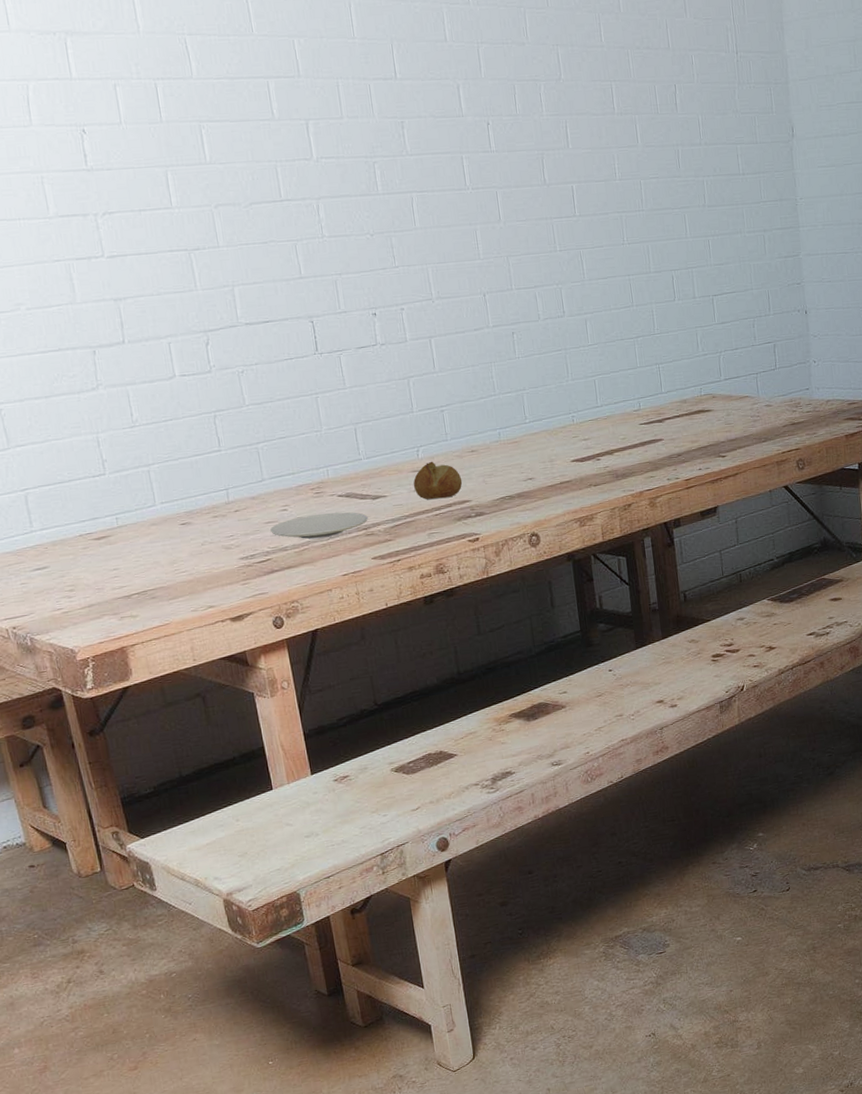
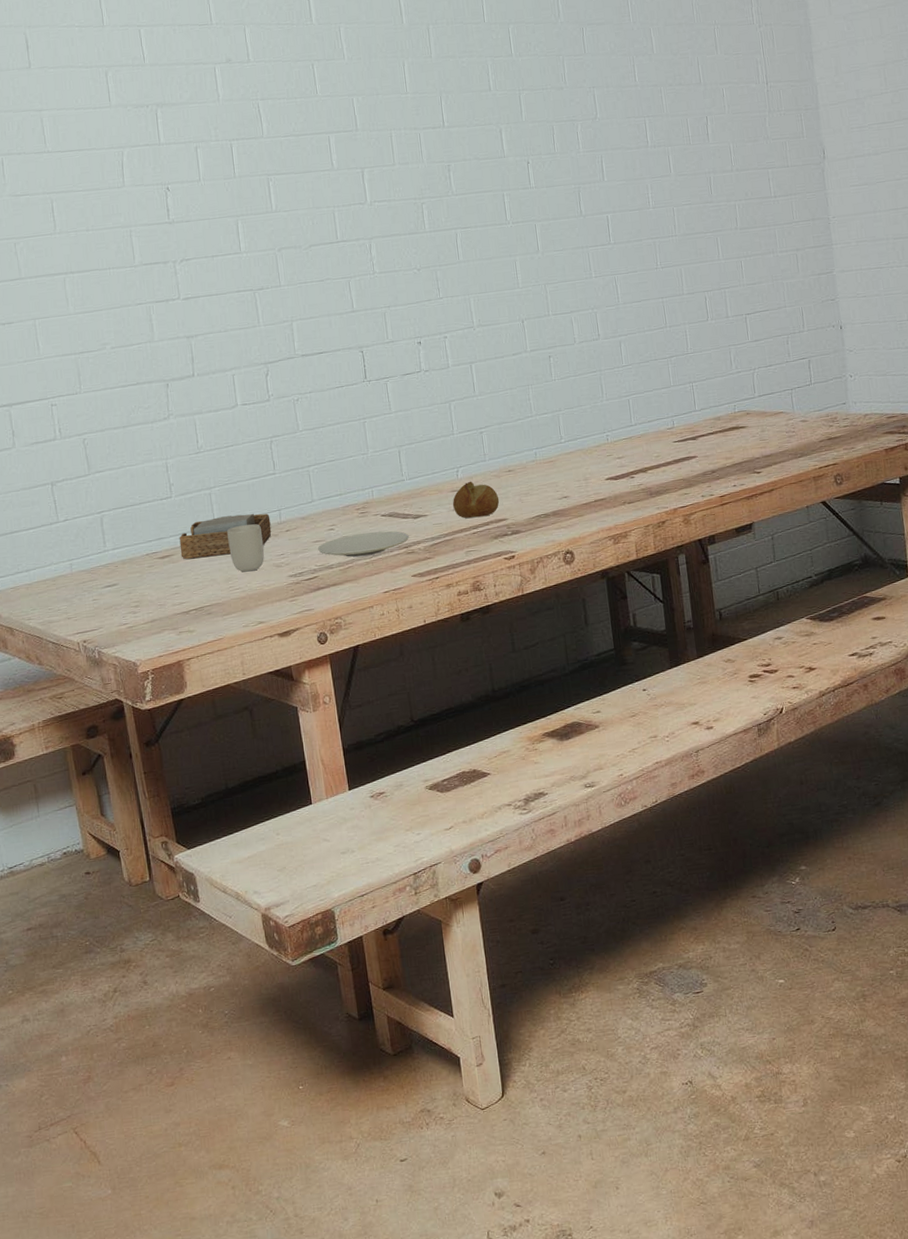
napkin holder: none [116,492,219,541] -> present [179,513,272,560]
cup: none [168,503,212,555] -> present [226,524,265,572]

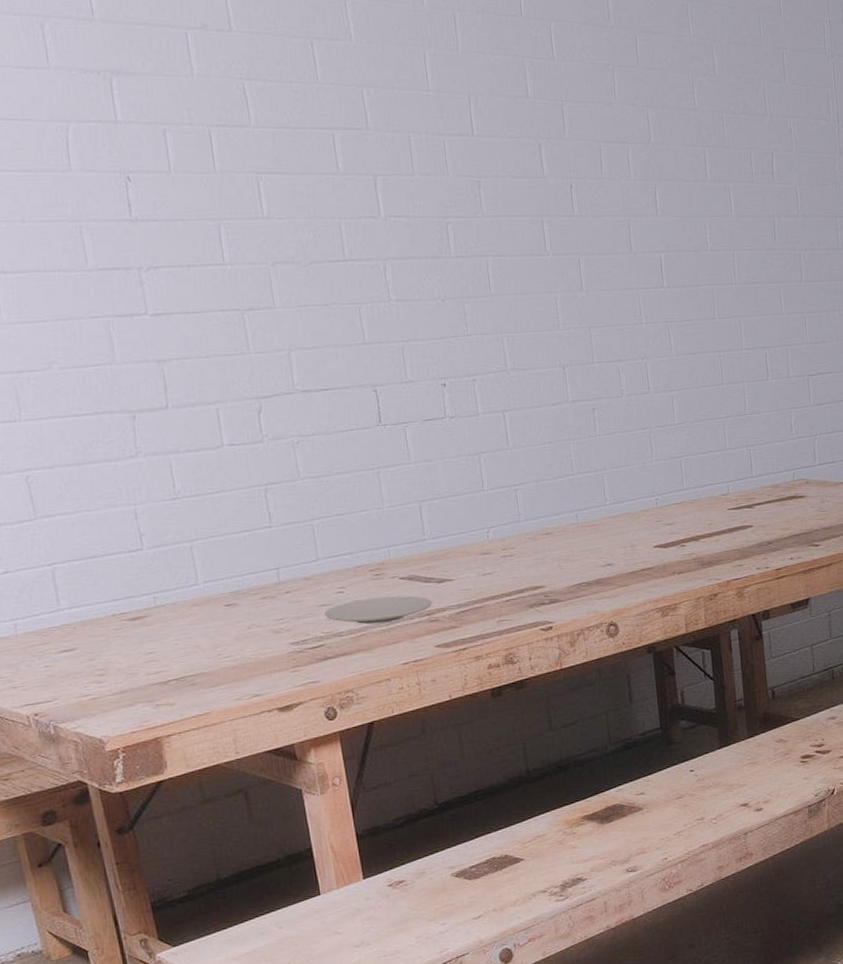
napkin holder: present [179,513,272,560] -> none [153,571,268,623]
cup: present [226,524,265,572] -> none [212,583,260,638]
bread roll: present [452,481,500,519] -> none [482,543,536,585]

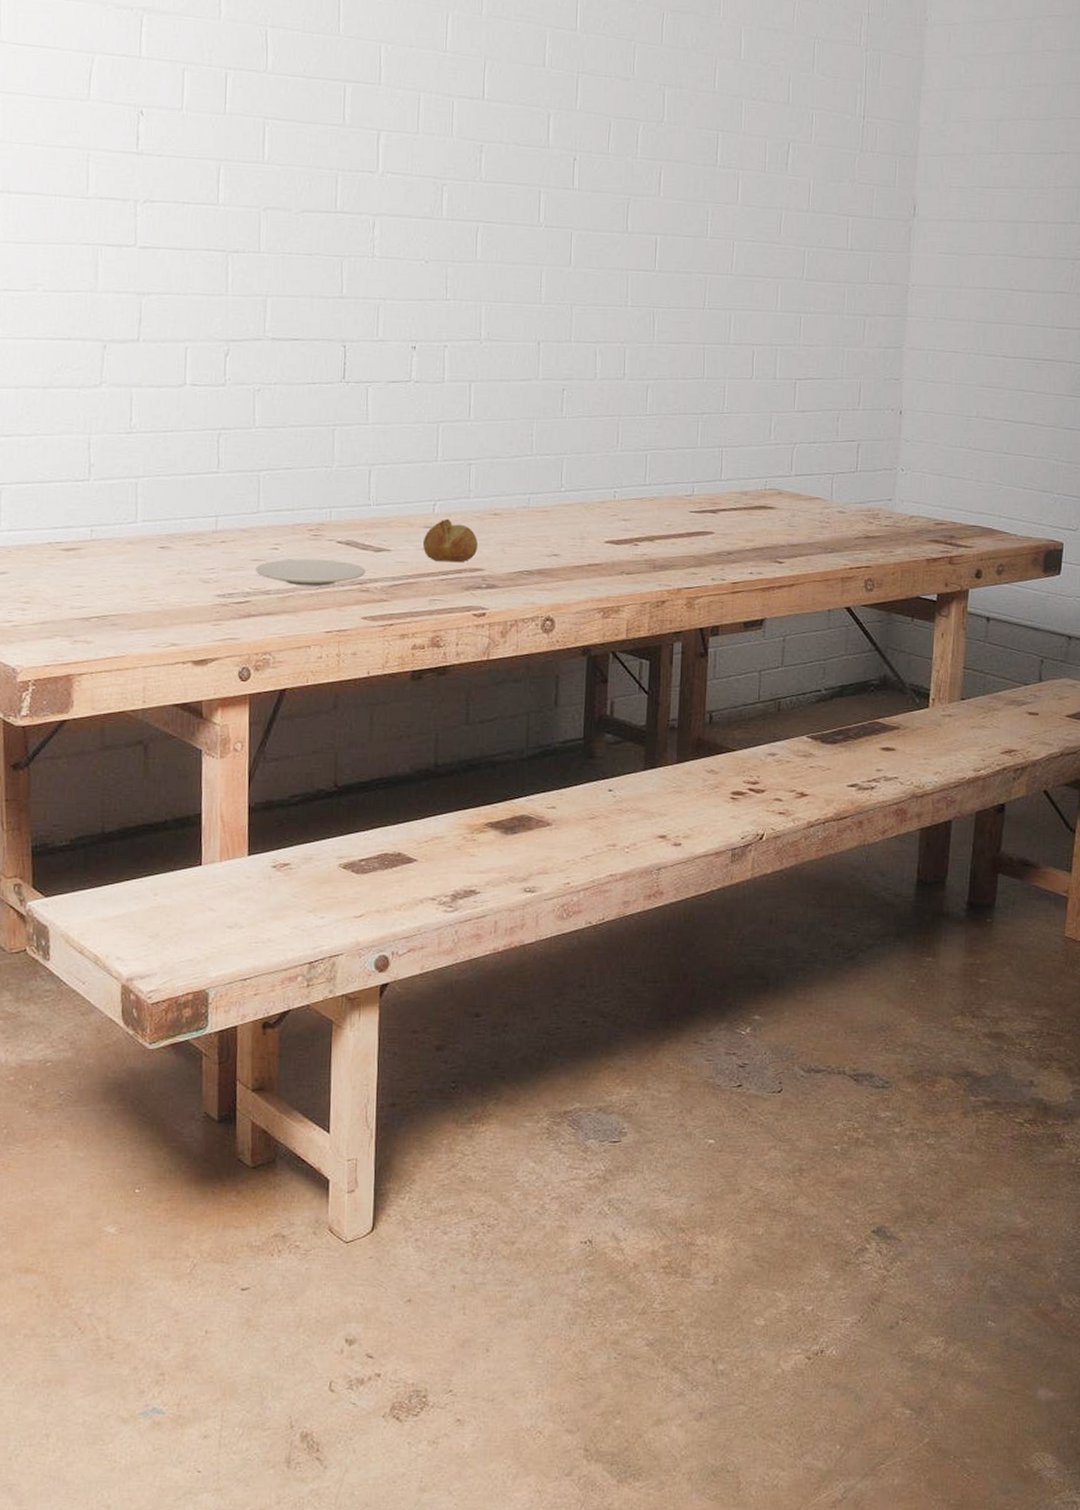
bread roll: none [482,543,536,585] -> present [422,518,479,563]

